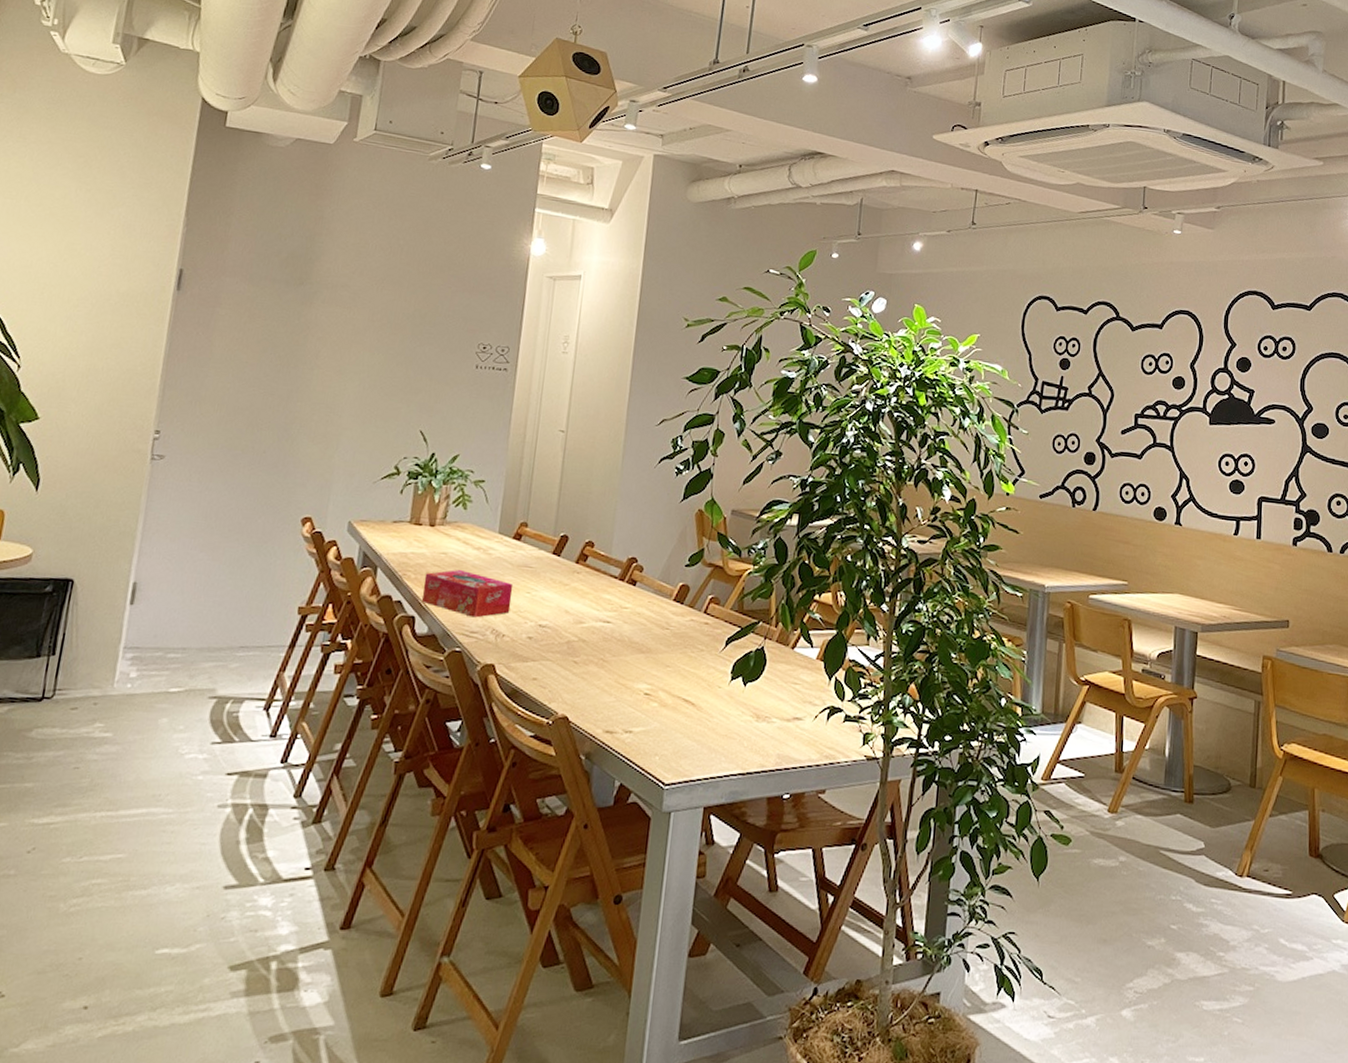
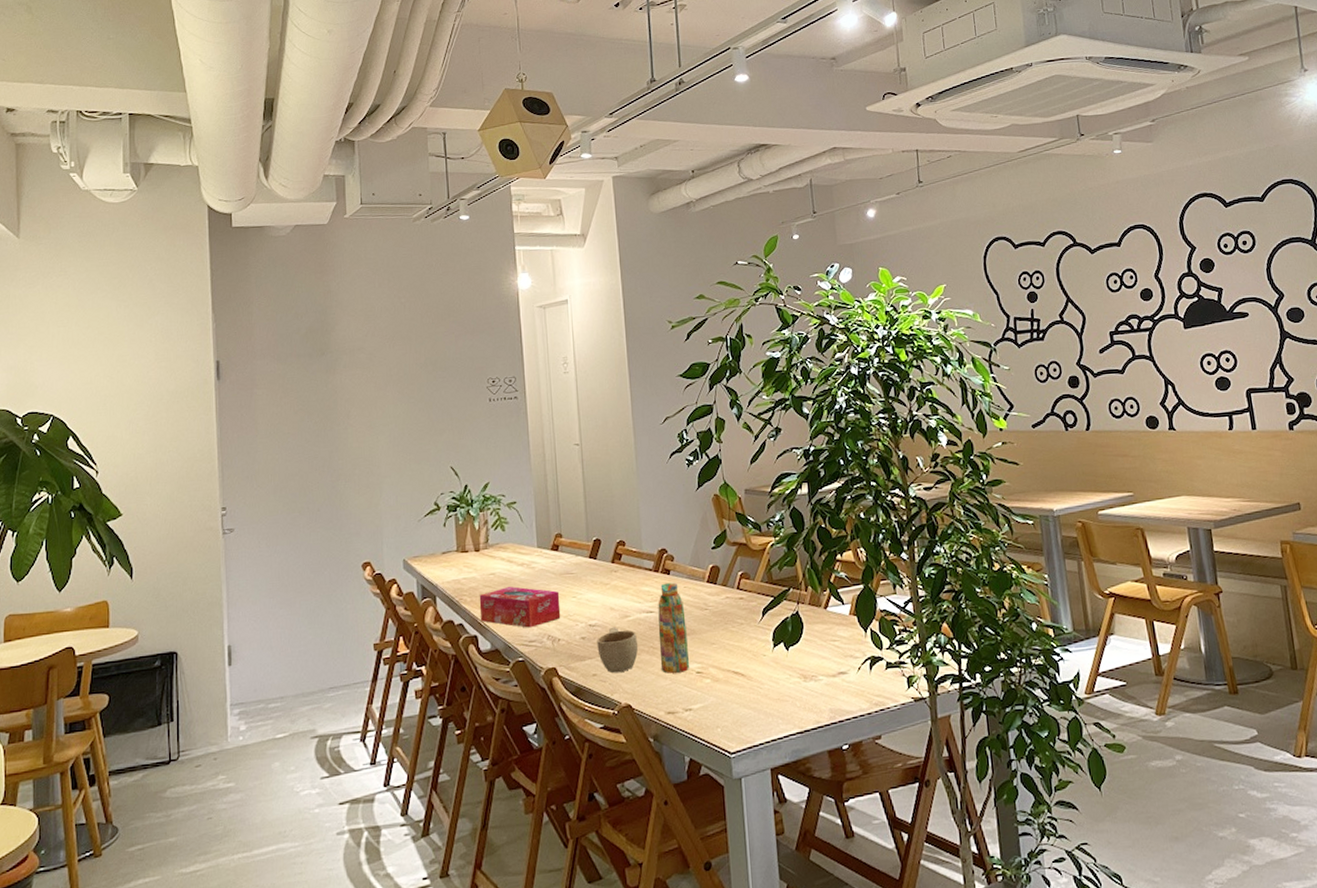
cup: none [543,631,588,681] -> present [597,626,639,673]
water bottle: none [607,594,645,691] -> present [658,582,689,673]

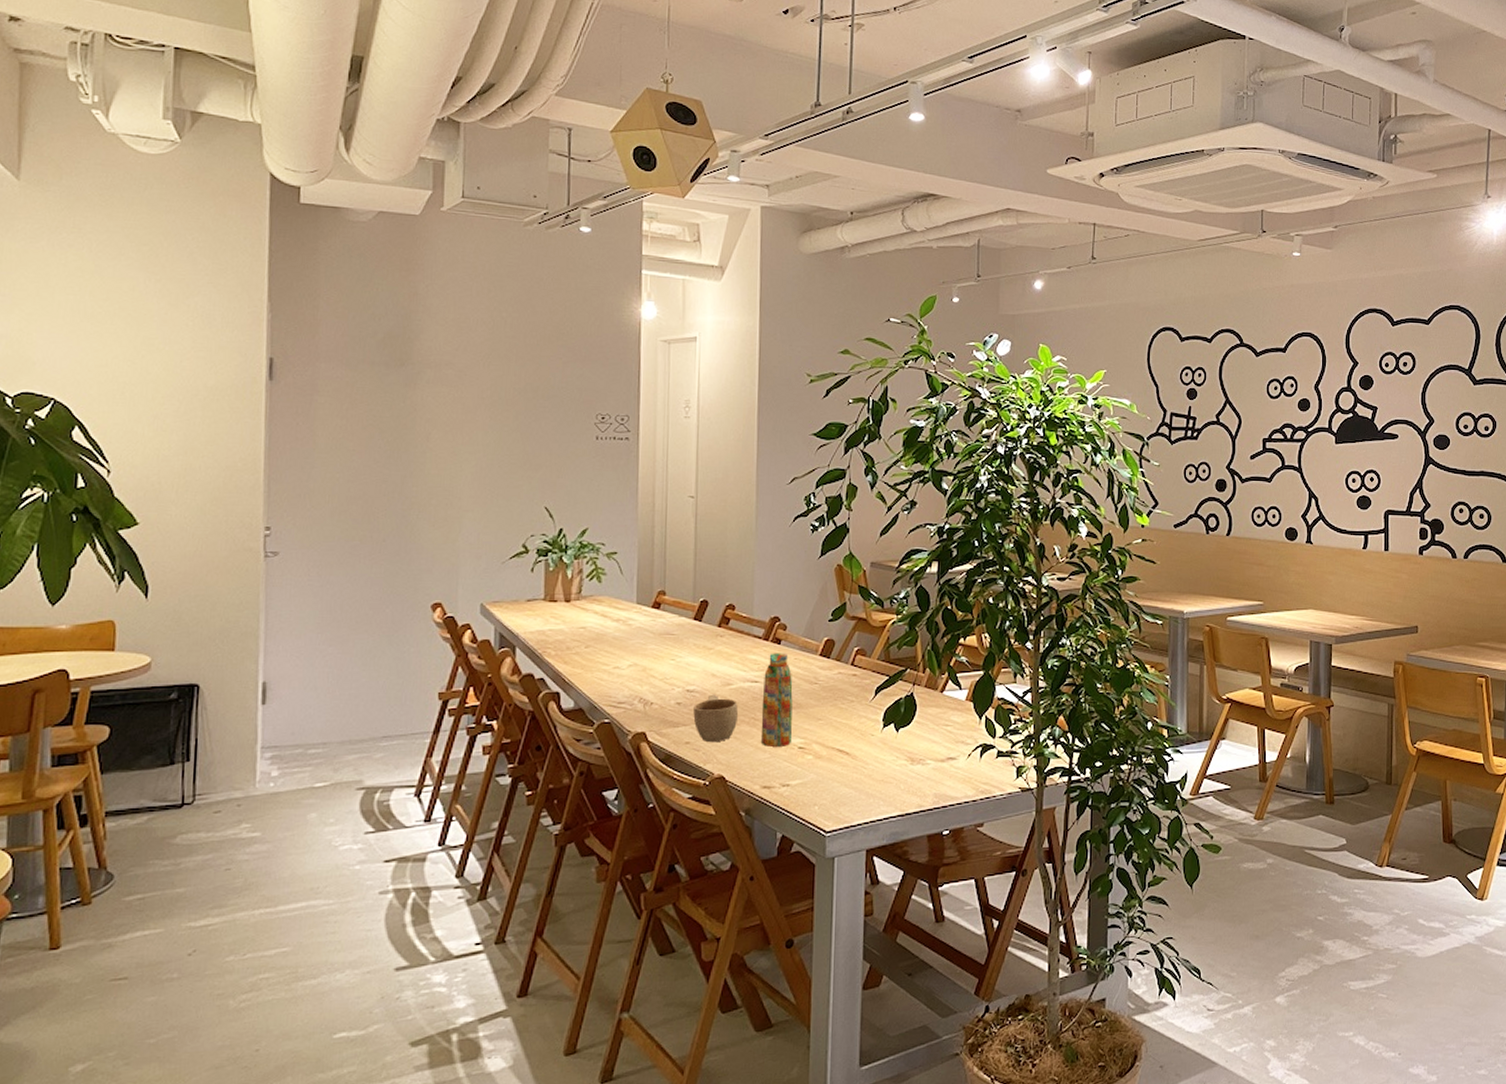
tissue box: present [479,586,561,628] -> none [564,643,657,688]

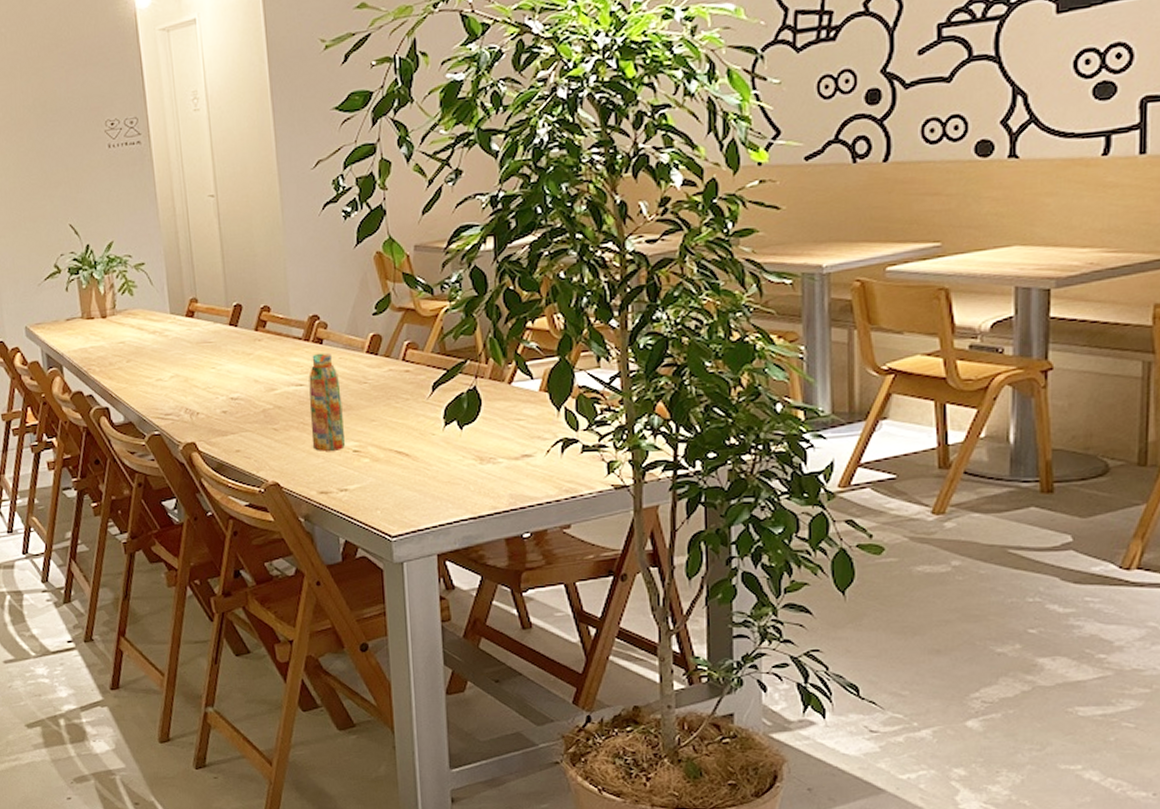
cup: present [693,694,739,743] -> none [240,400,287,450]

